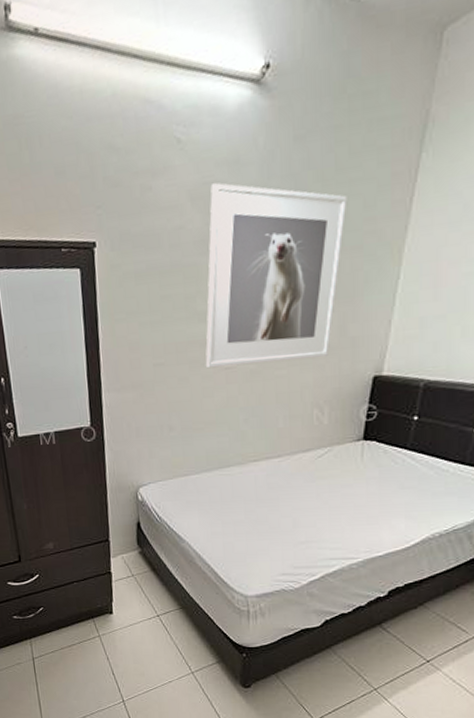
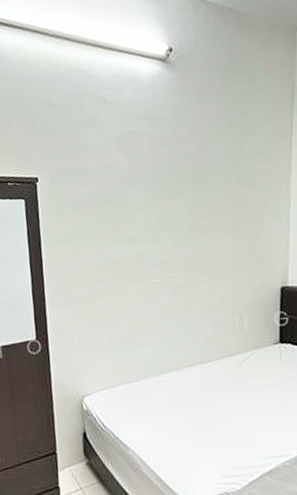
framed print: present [205,182,347,369] -> none [133,132,243,284]

